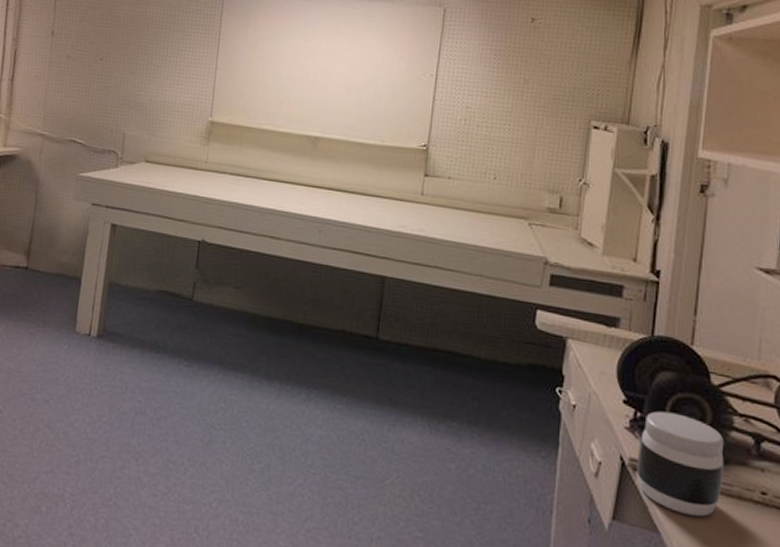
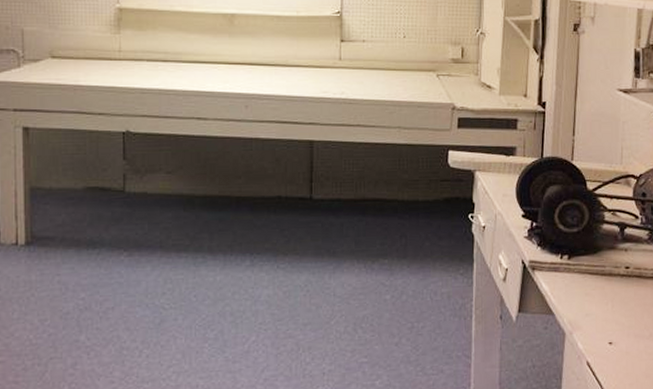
jar: present [636,411,725,517] -> none [534,218,599,296]

